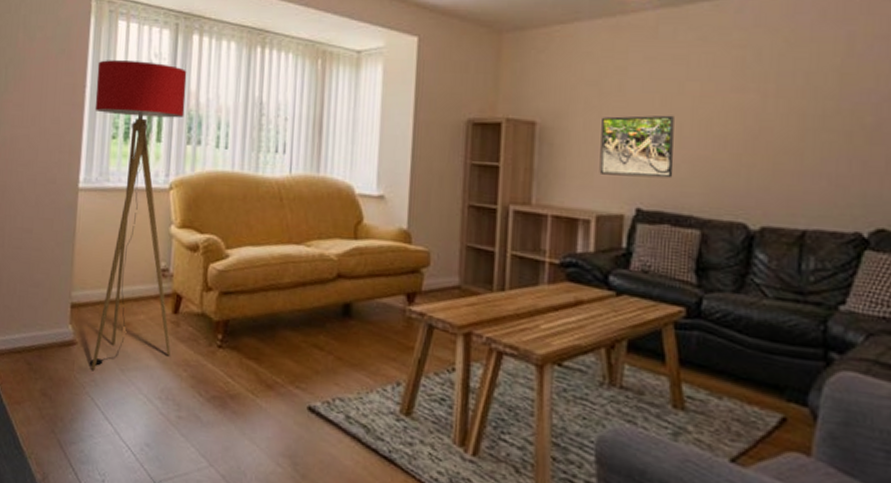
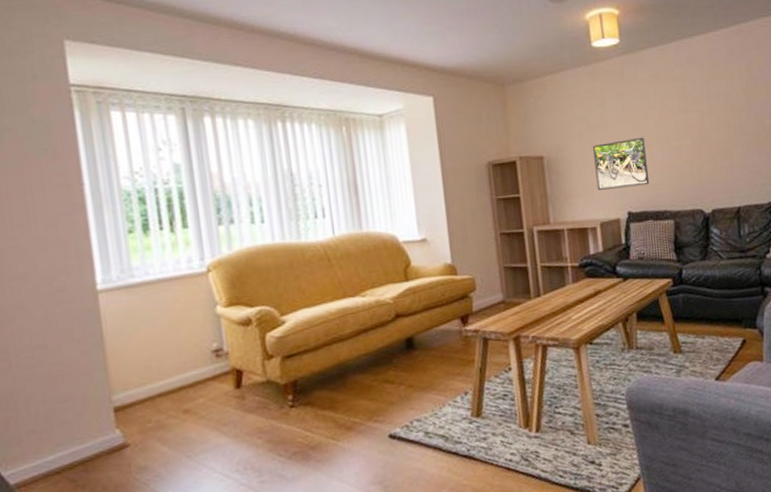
floor lamp: present [90,60,187,370] -> none [93,149,240,466]

